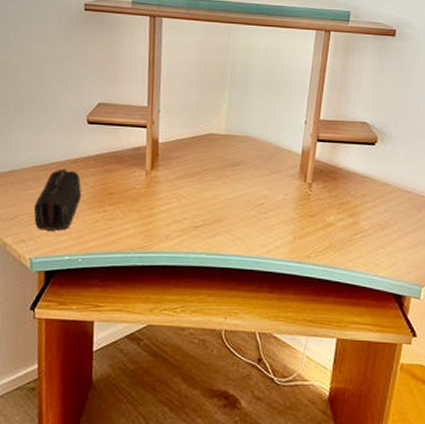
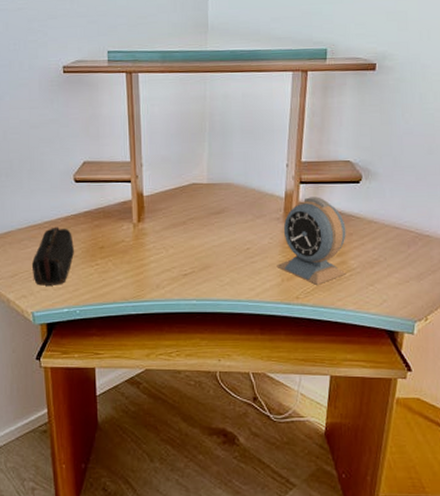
alarm clock: none [289,155,360,245] -> present [276,197,347,285]

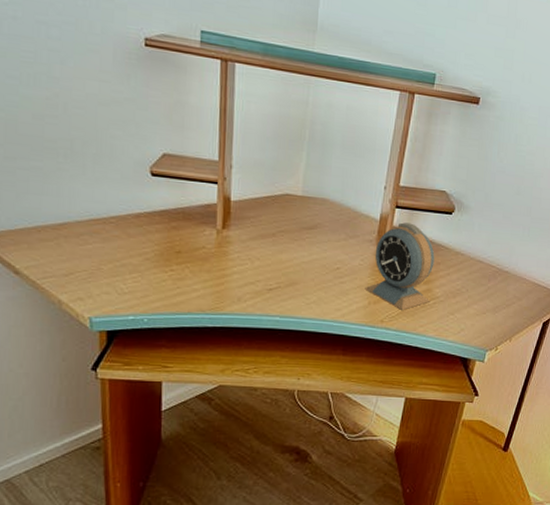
pencil case: present [31,226,74,286] -> none [91,223,145,290]

